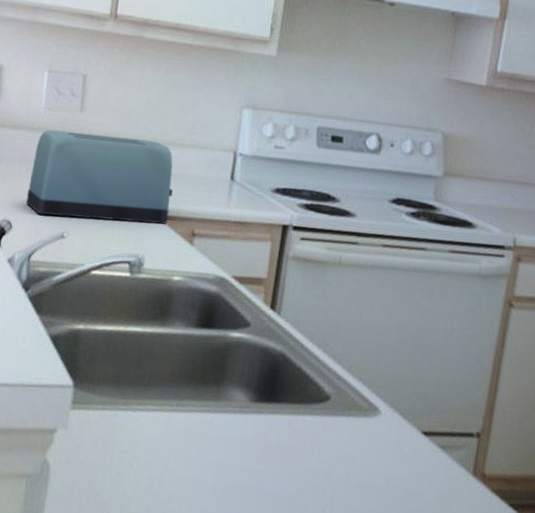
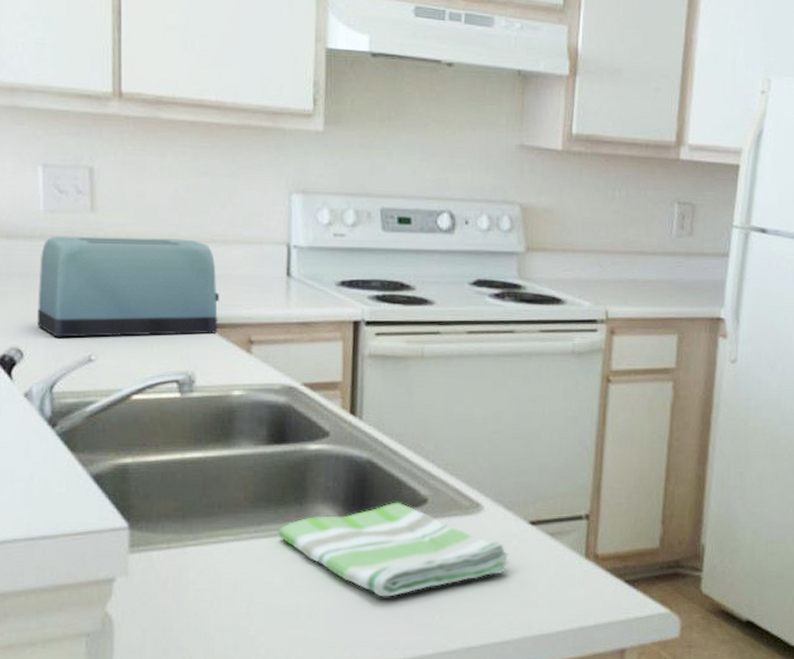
dish towel: none [195,395,400,485] -> present [277,502,510,597]

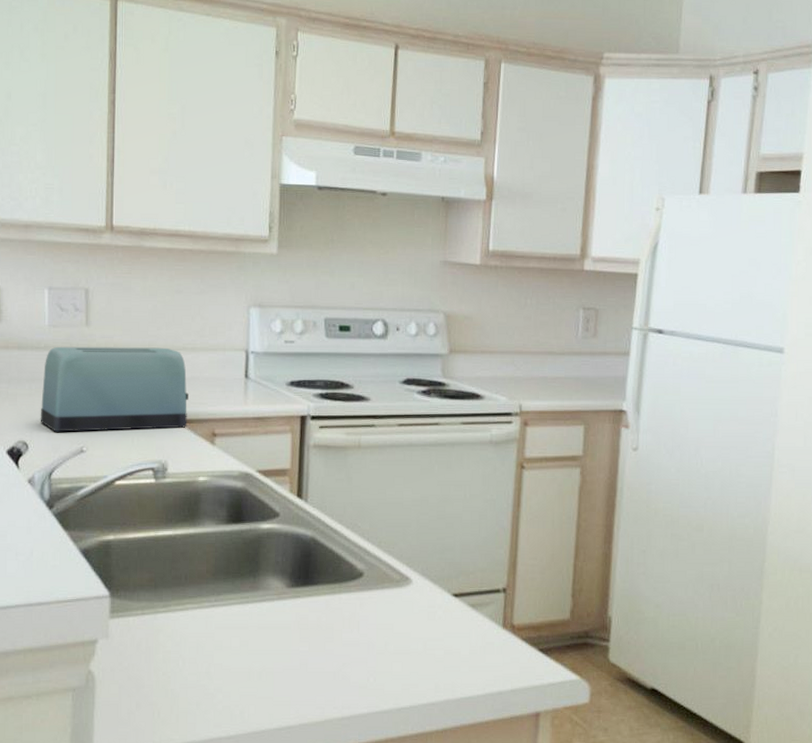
dish towel: present [277,502,510,597] -> none [234,575,436,661]

